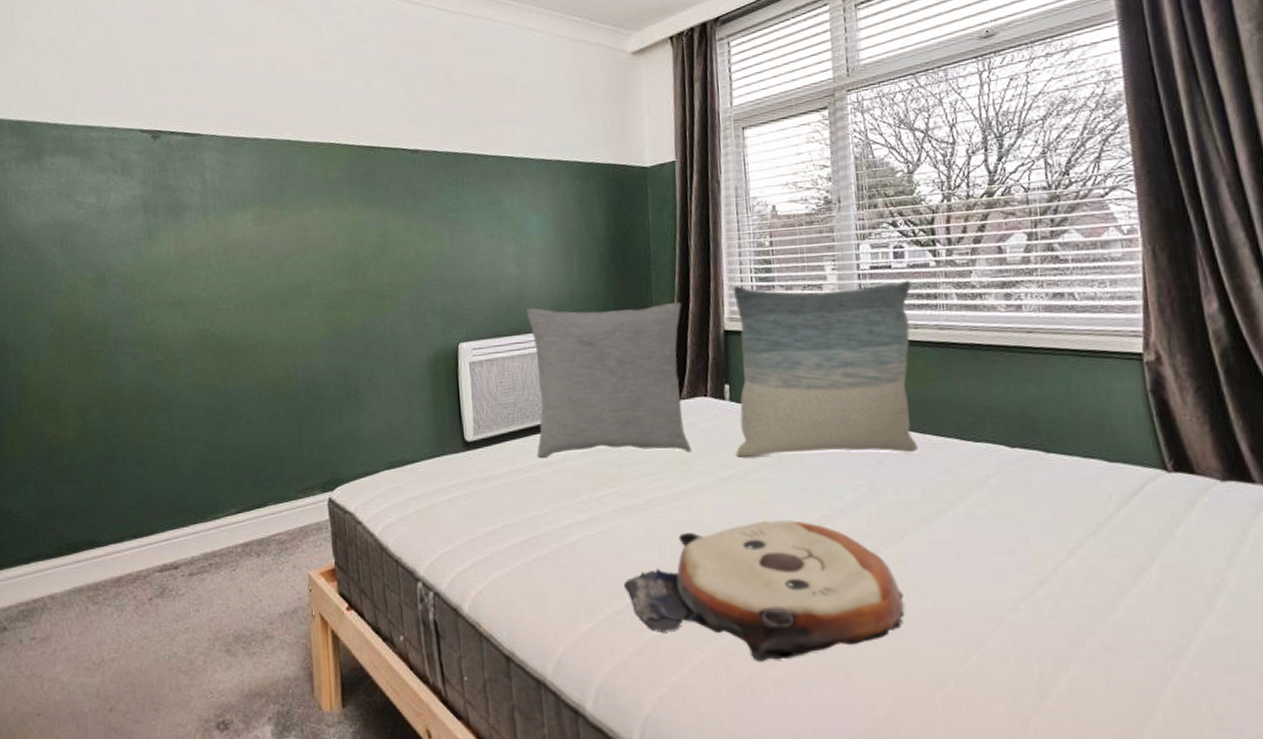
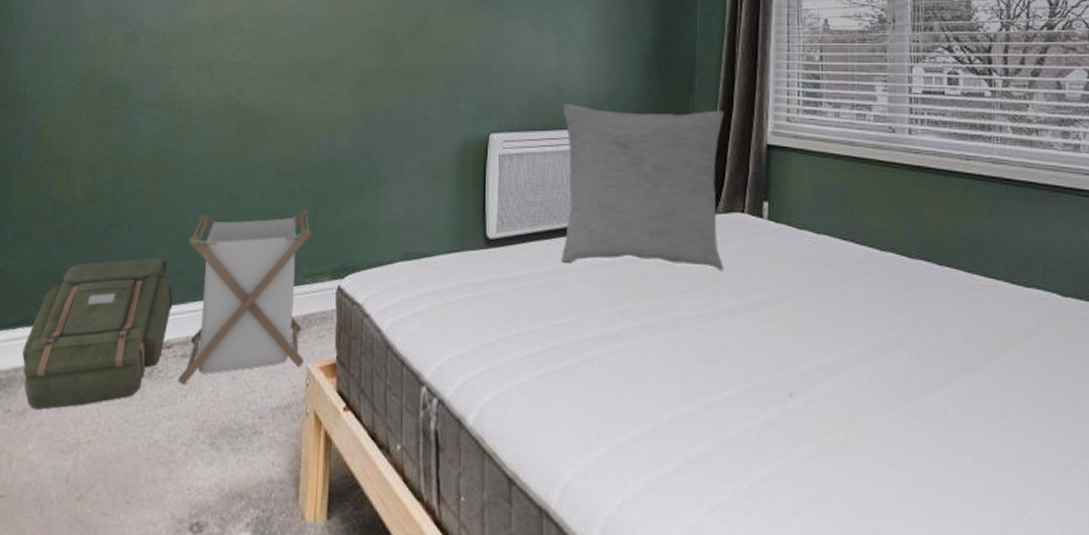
backpack: none [39,487,175,636] -> present [22,258,173,411]
laundry basket: none [181,429,305,600] -> present [177,209,312,384]
plush toy: present [624,519,905,662] -> none [642,352,943,510]
pillow: present [733,280,918,459] -> none [771,99,965,293]

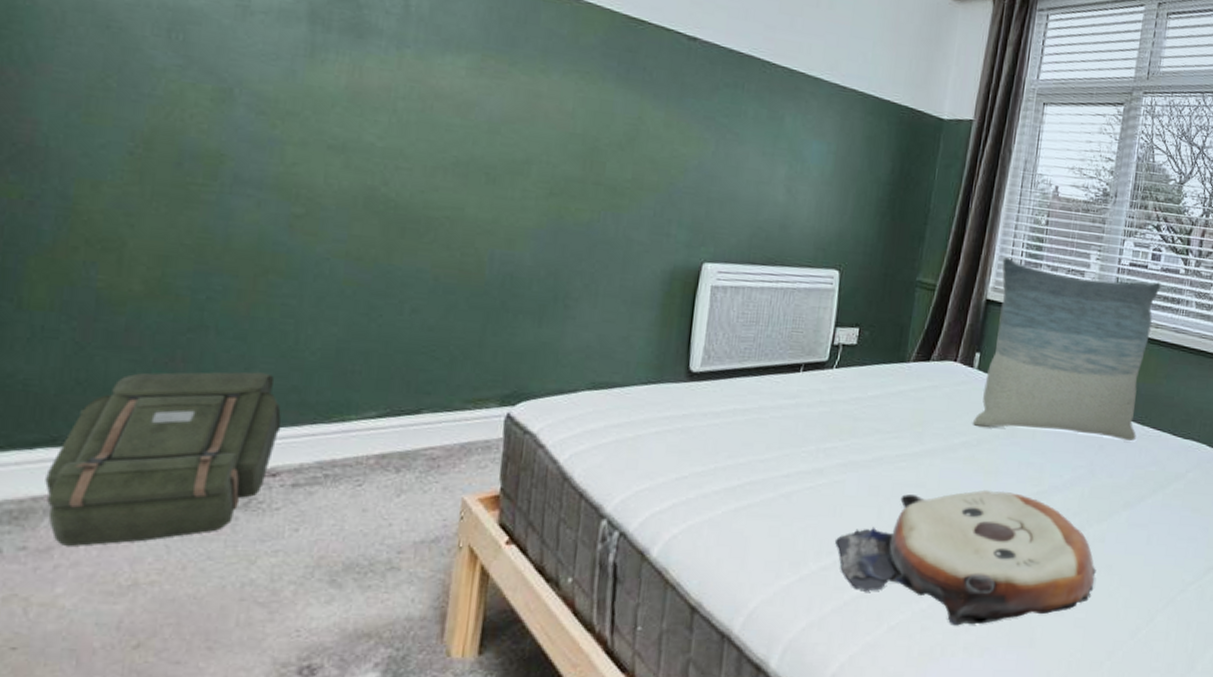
laundry basket: present [177,209,312,384] -> none [285,324,477,517]
pillow: present [561,103,725,271] -> none [768,239,951,415]
plush toy: none [642,352,943,510] -> present [836,489,1096,626]
pillow: none [771,99,965,293] -> present [973,257,1161,442]

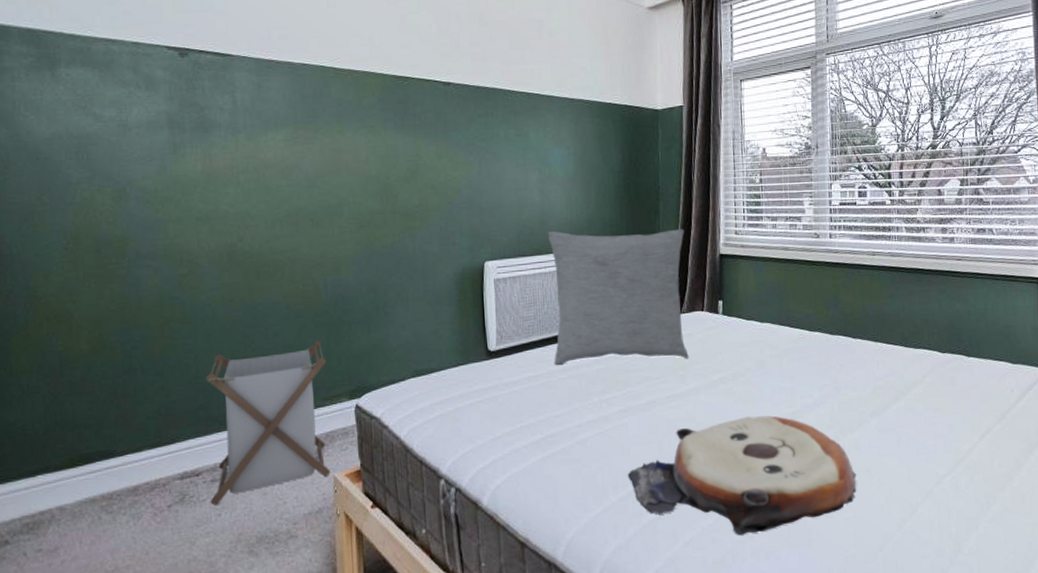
backpack: present [45,371,282,548] -> none [46,398,197,547]
laundry basket: none [285,324,477,517] -> present [205,341,330,505]
pillow: none [768,239,951,415] -> present [547,228,689,366]
pillow: present [973,257,1161,442] -> none [726,215,872,364]

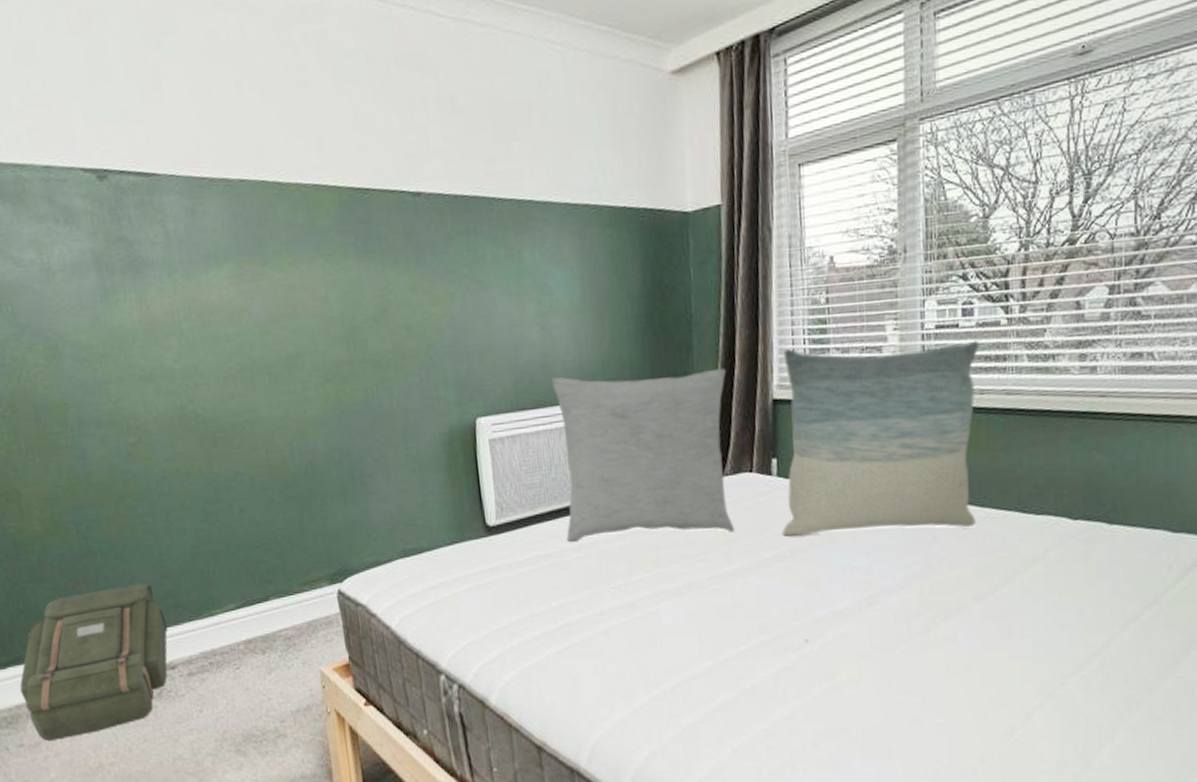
backpack: none [46,398,197,547] -> present [19,583,168,742]
laundry basket: present [205,341,330,505] -> none [169,517,316,701]
plush toy: present [628,415,857,535] -> none [662,600,952,743]
pillow: none [726,215,872,364] -> present [783,340,979,538]

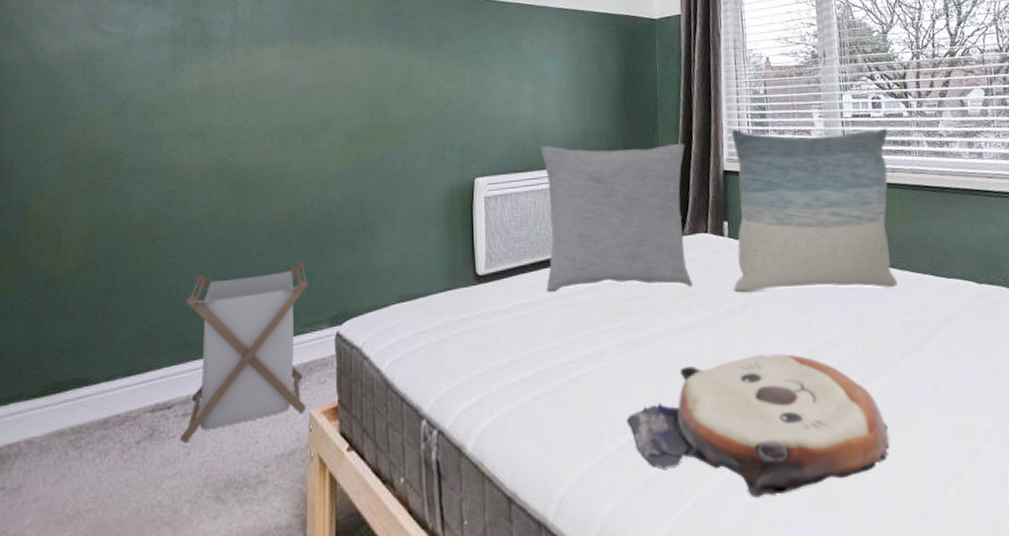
backpack: present [19,583,168,742] -> none [16,321,172,485]
laundry basket: none [169,517,316,701] -> present [180,262,309,443]
plush toy: none [662,600,952,743] -> present [627,353,890,498]

